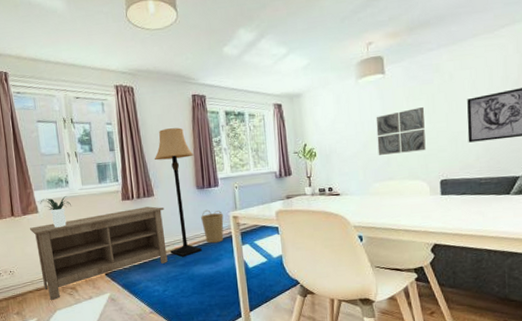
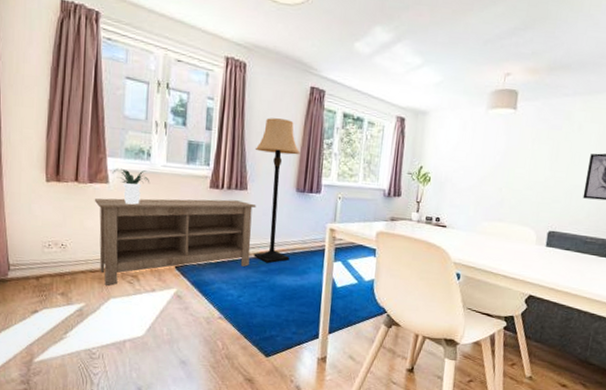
basket: present [201,209,224,244] -> none [295,216,320,255]
wall art: present [376,107,426,155] -> none [493,152,548,198]

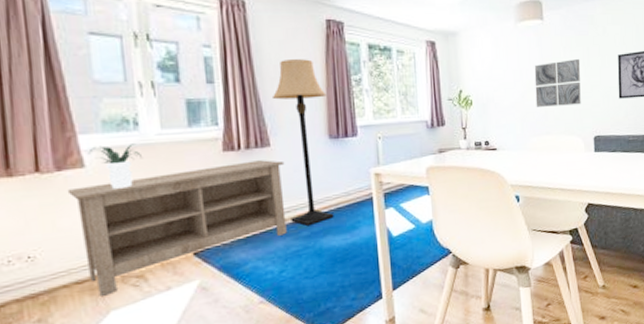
wall art: none [493,152,548,198] -> present [534,59,581,107]

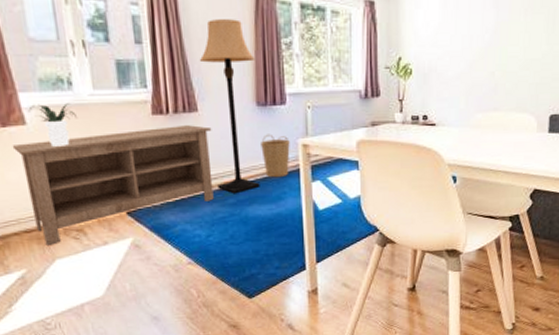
basket: none [334,164,363,208] -> present [261,134,290,178]
wall art: present [534,59,581,107] -> none [485,24,544,79]

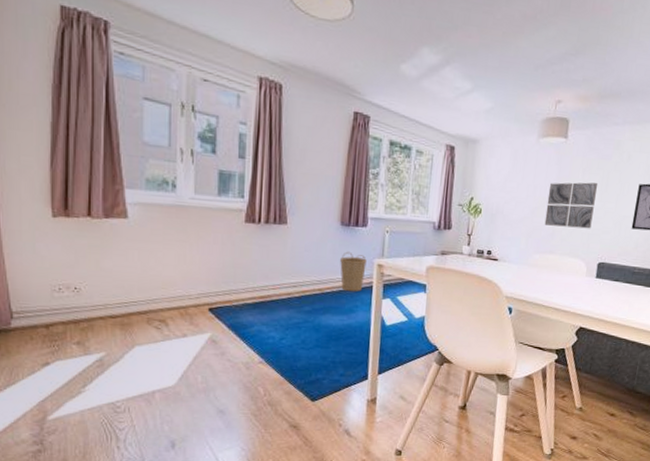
storage bench: present [12,125,214,245] -> none [111,234,298,332]
potted plant: present [28,103,77,147] -> none [132,201,175,242]
lamp: present [199,19,260,194] -> none [294,145,344,303]
wall art: none [485,24,544,79] -> present [544,182,599,229]

